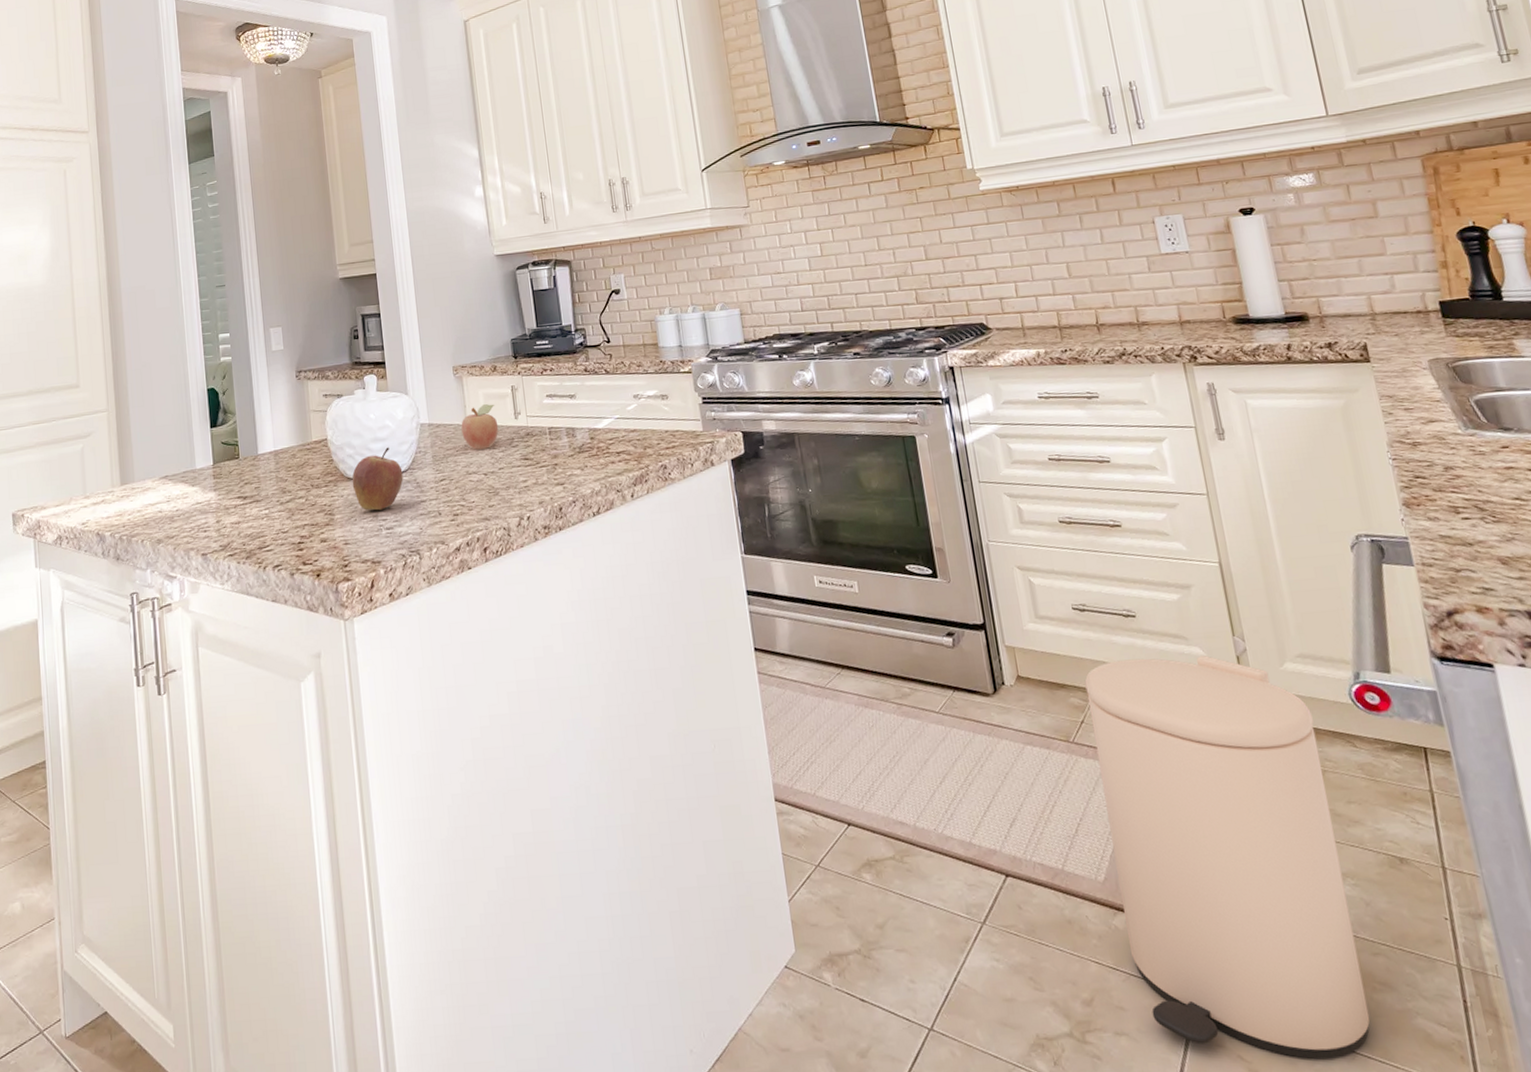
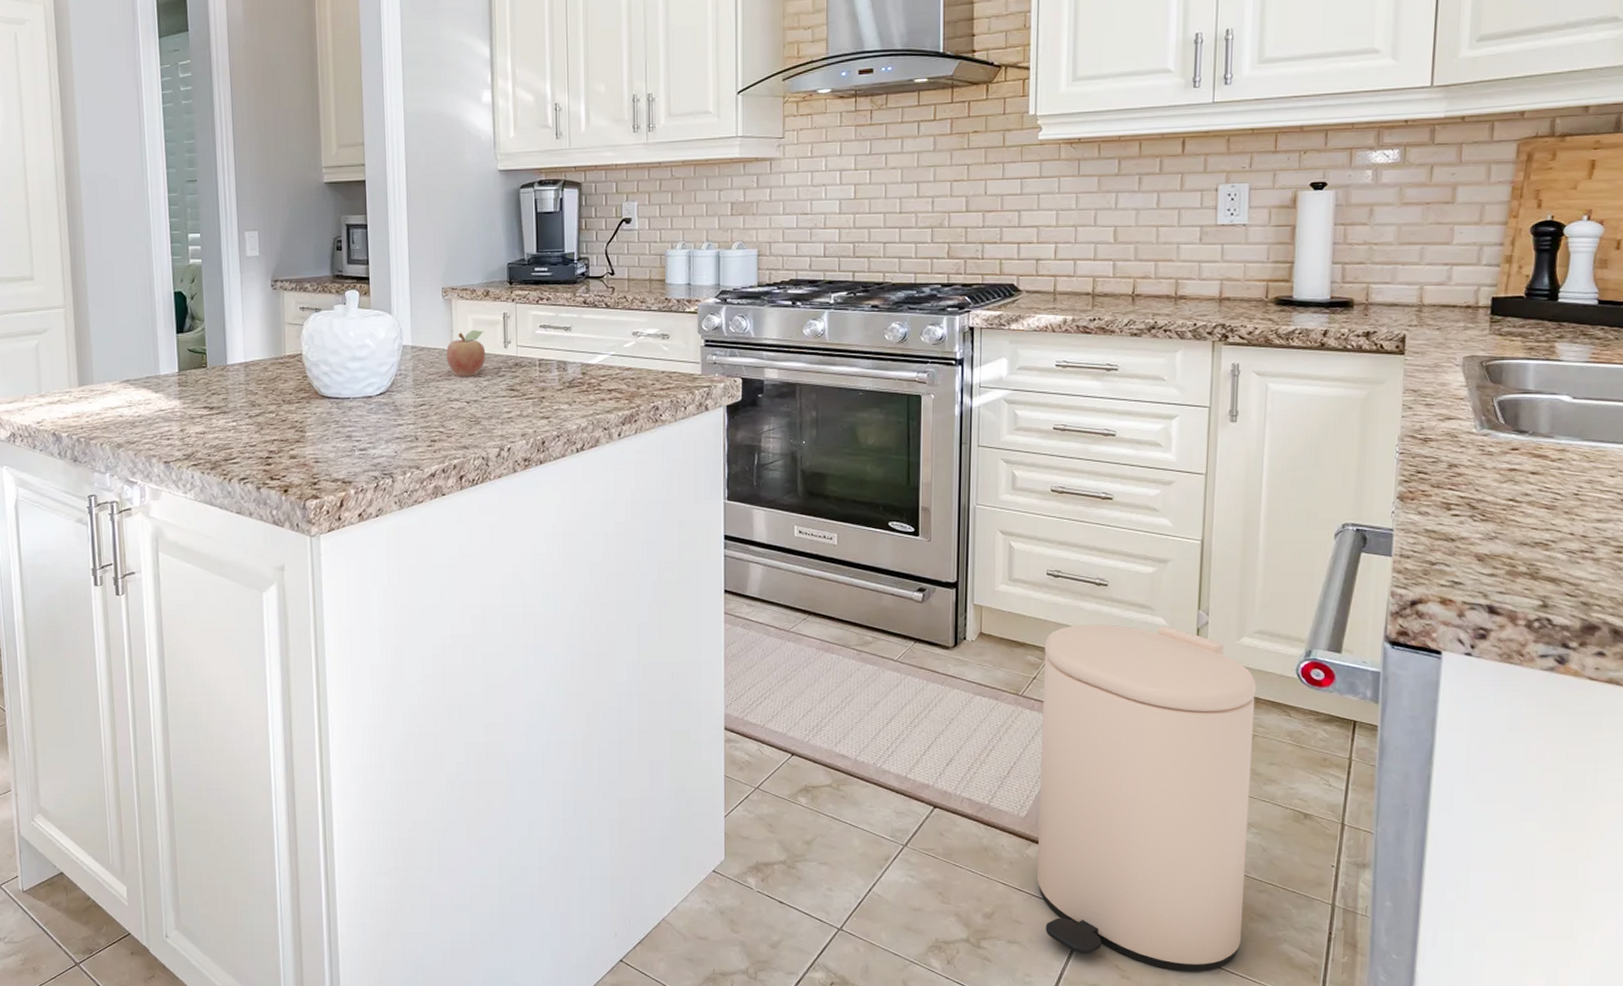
fruit: present [351,447,403,511] -> none [326,367,381,431]

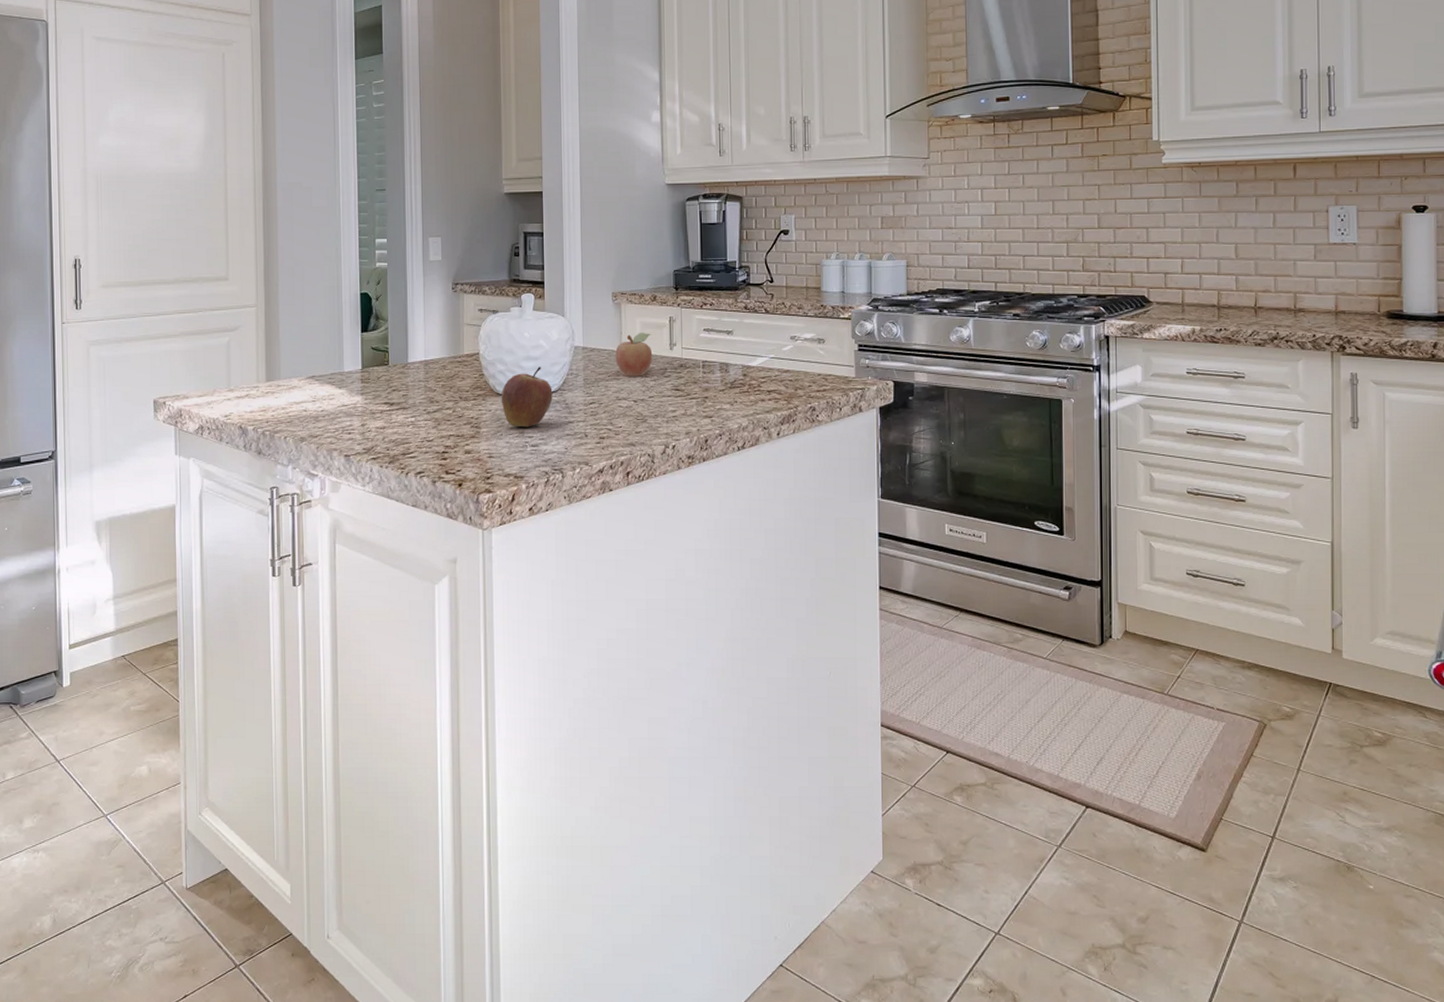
fruit: none [326,367,381,431] -> present [501,367,553,428]
pedal bin: present [1036,624,1256,972] -> none [1187,624,1392,981]

